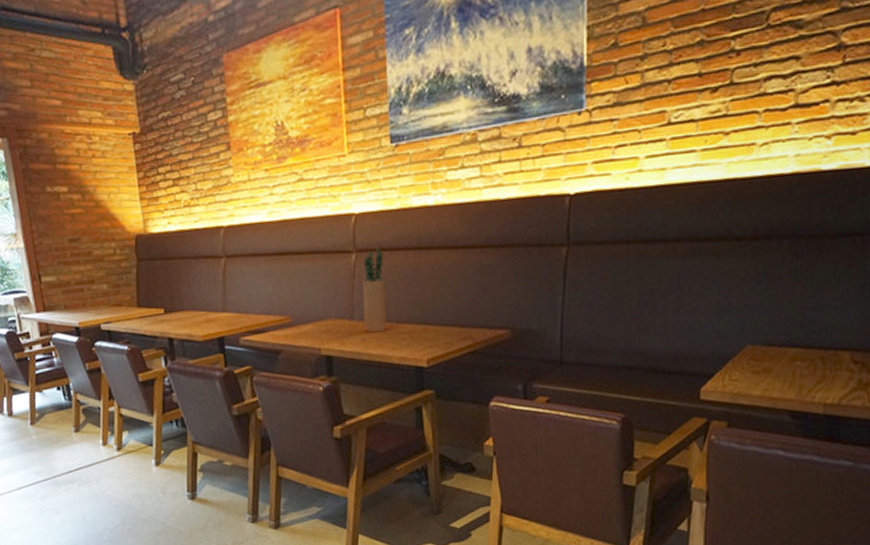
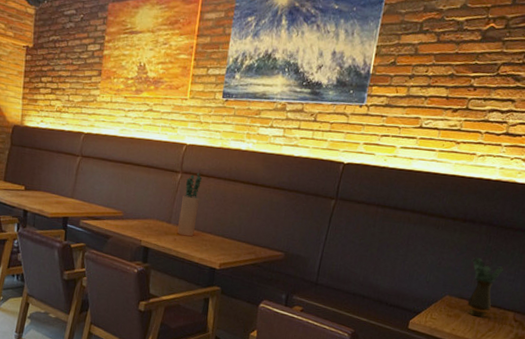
vase: none [775,283,824,368] -> present [467,255,504,318]

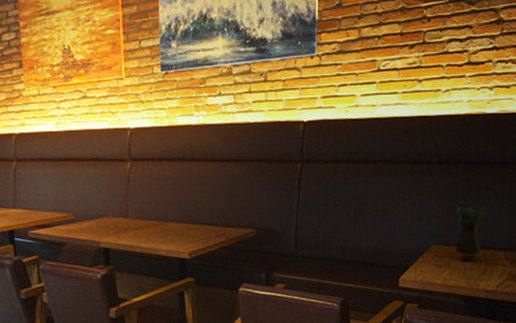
vase: present [177,169,202,237] -> none [135,154,157,229]

